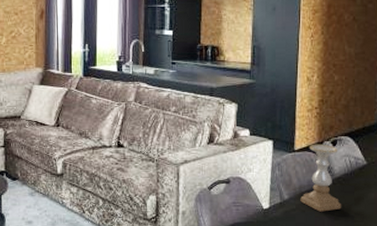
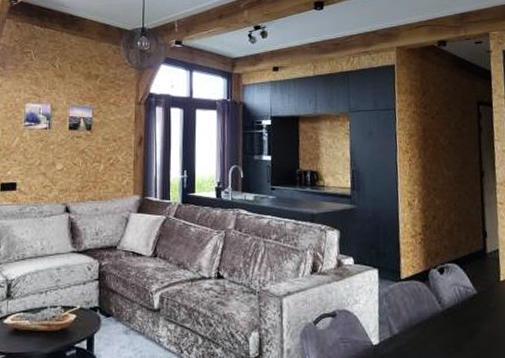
candle holder: present [300,144,342,212] -> none [411,272,456,347]

